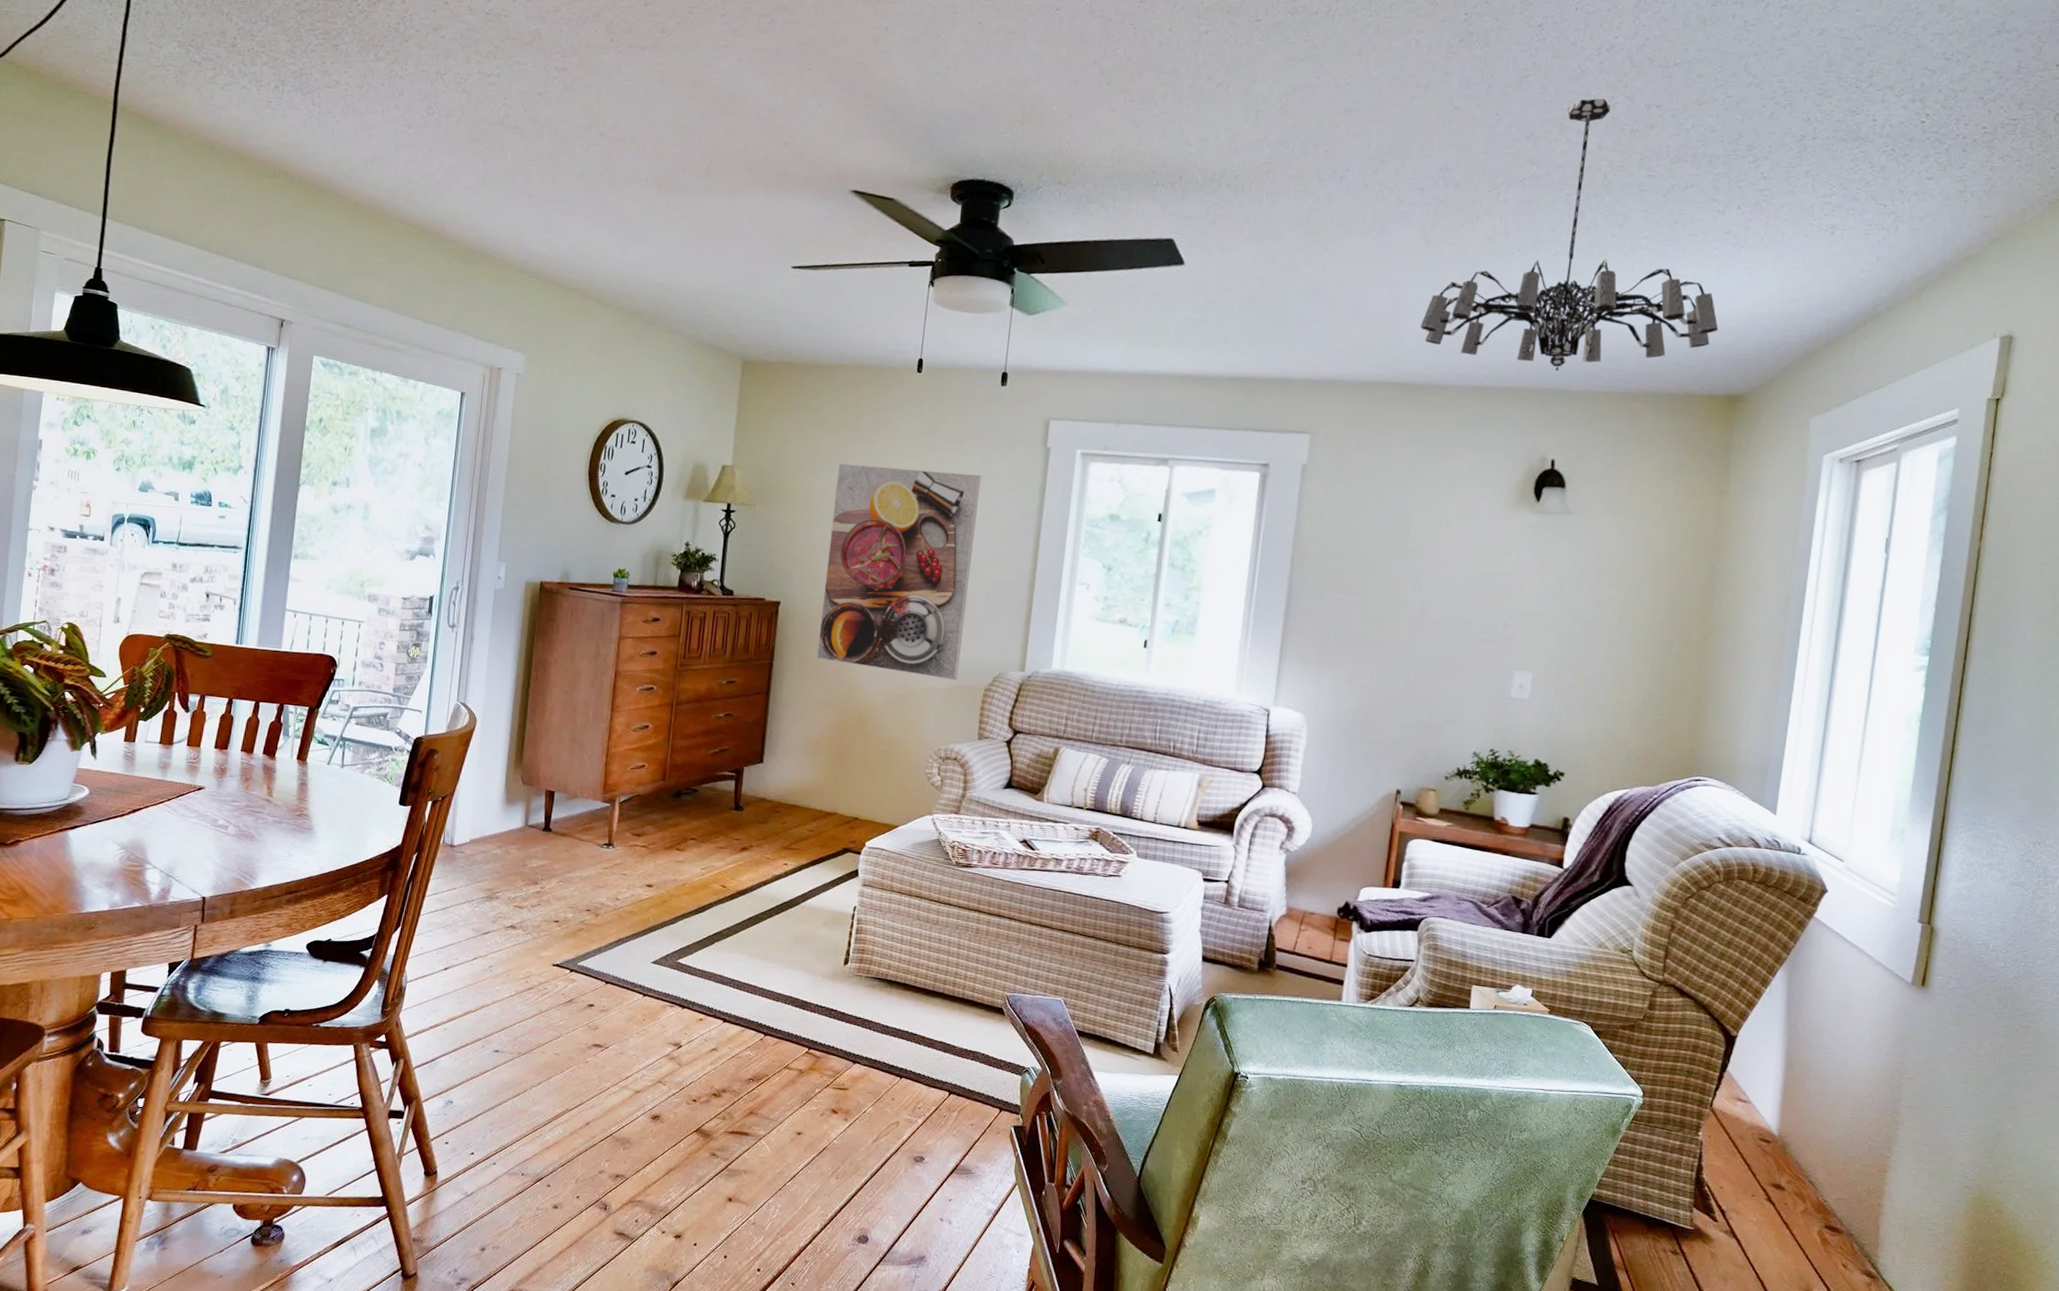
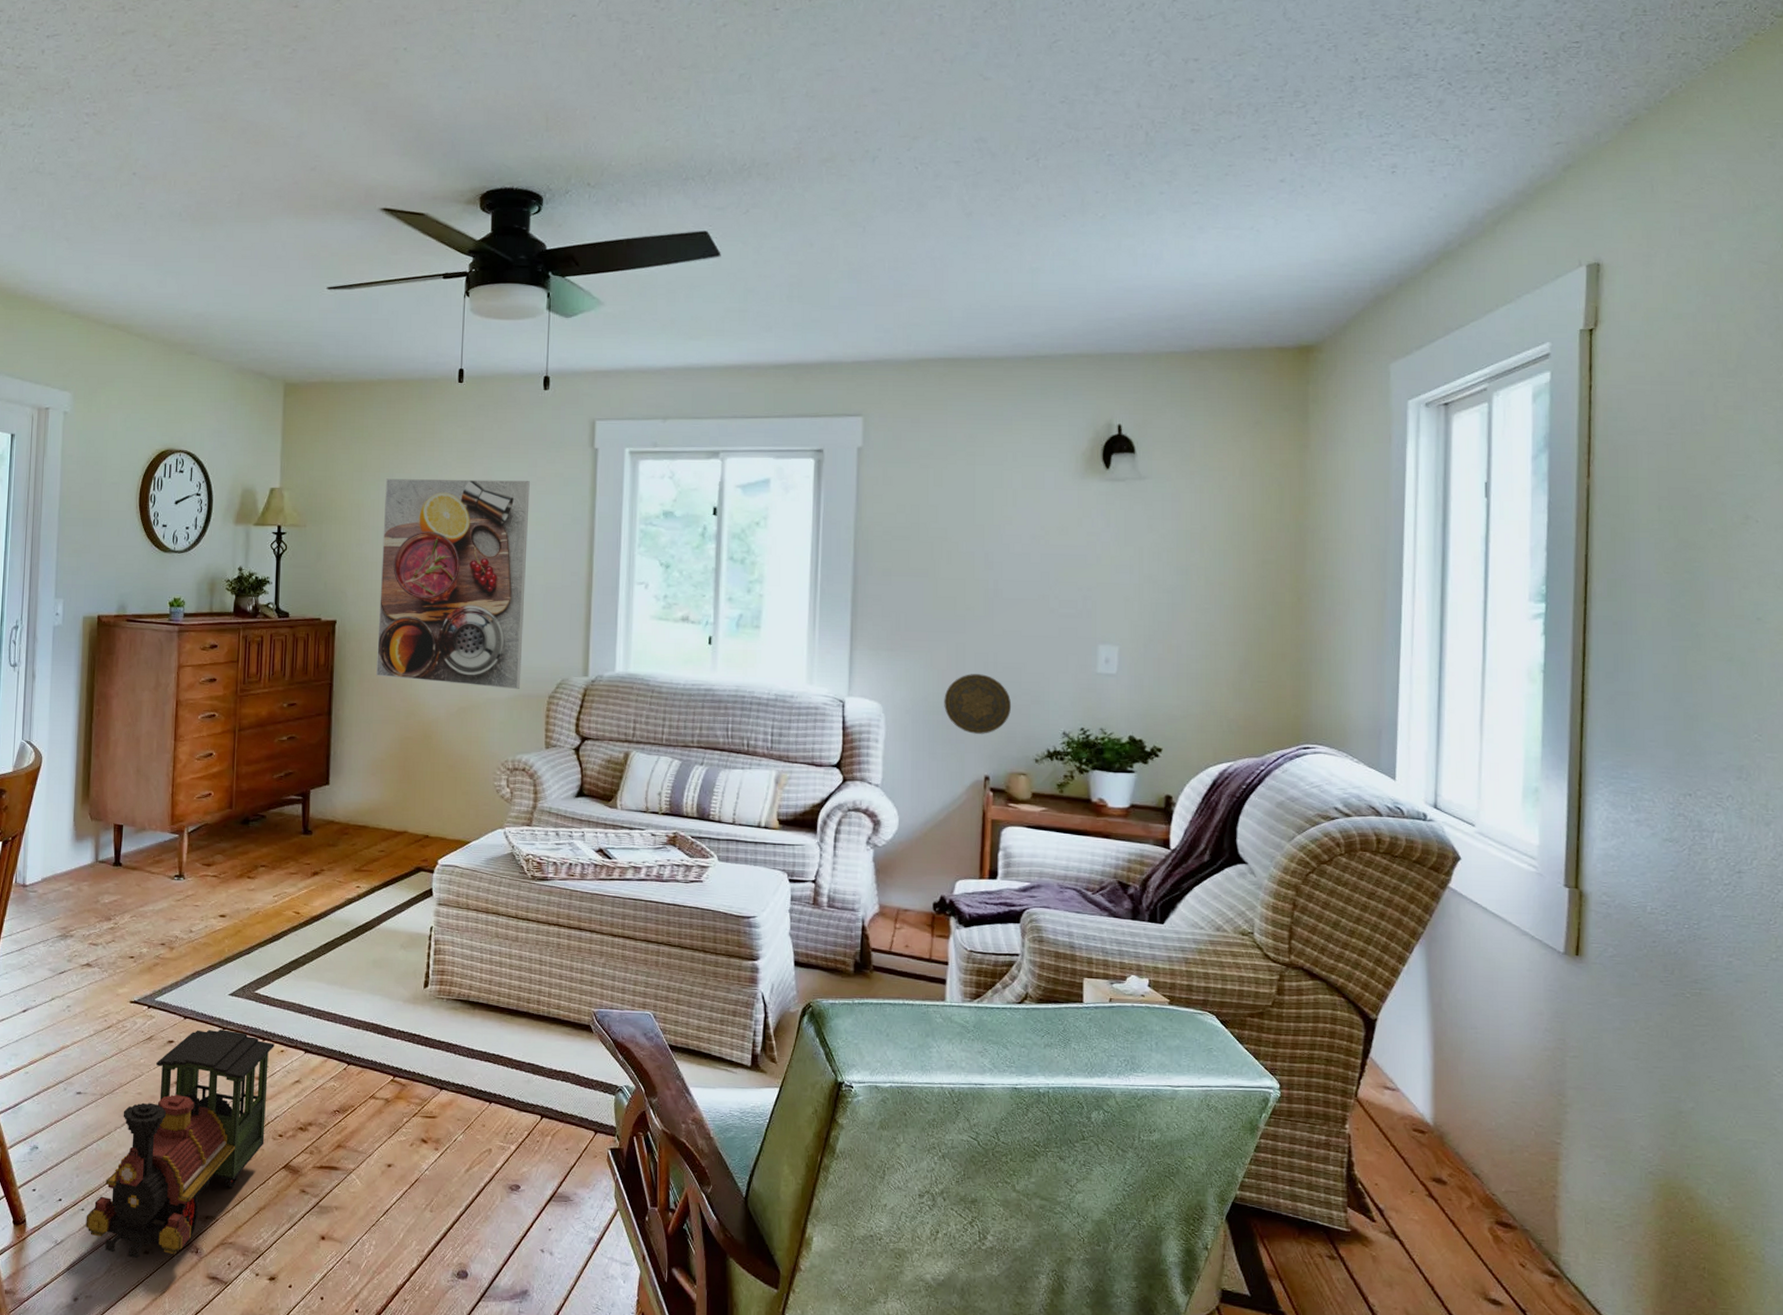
toy train: none [496,995,694,1212] -> present [86,1029,275,1258]
decorative plate: none [1364,691,1428,750] -> present [944,674,1012,734]
chandelier: present [1420,98,1719,371] -> none [968,56,1282,334]

